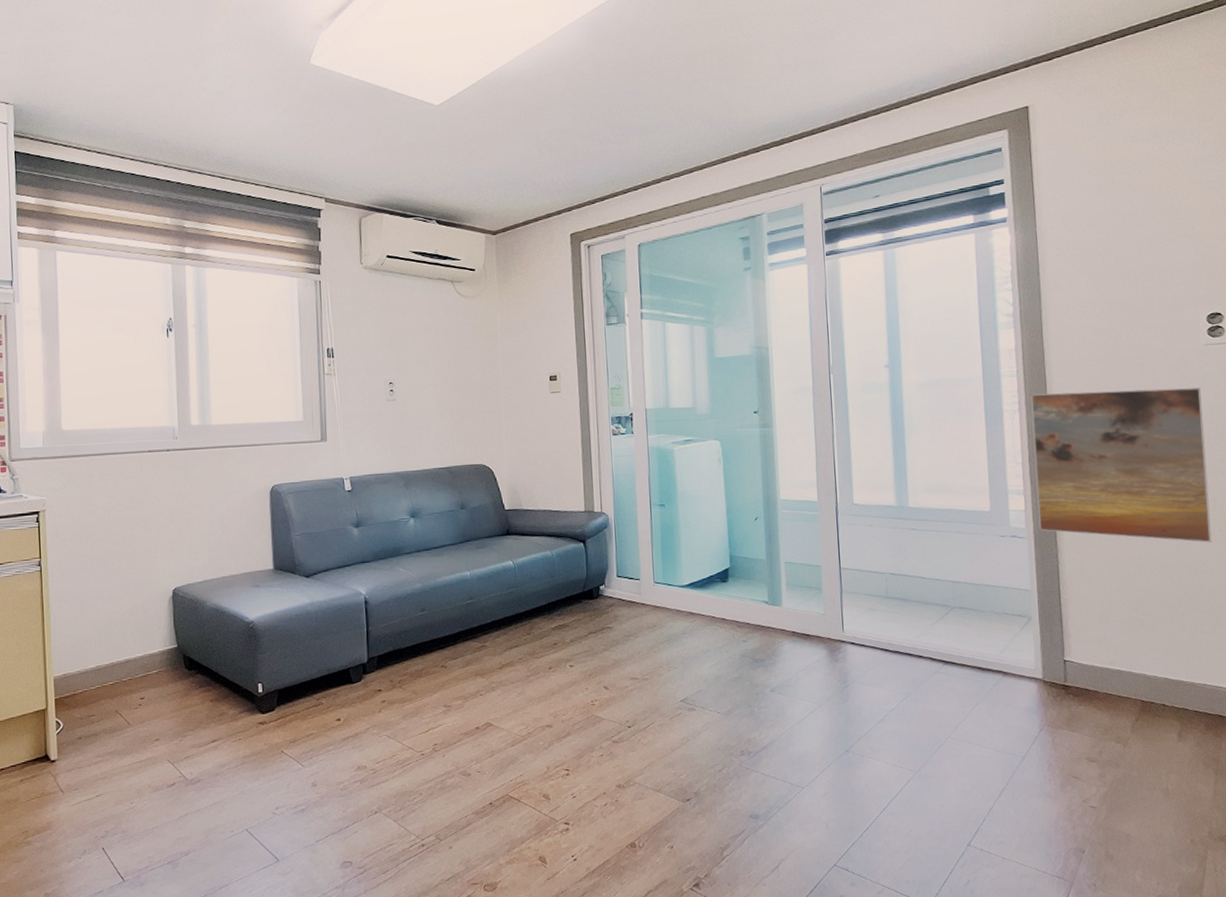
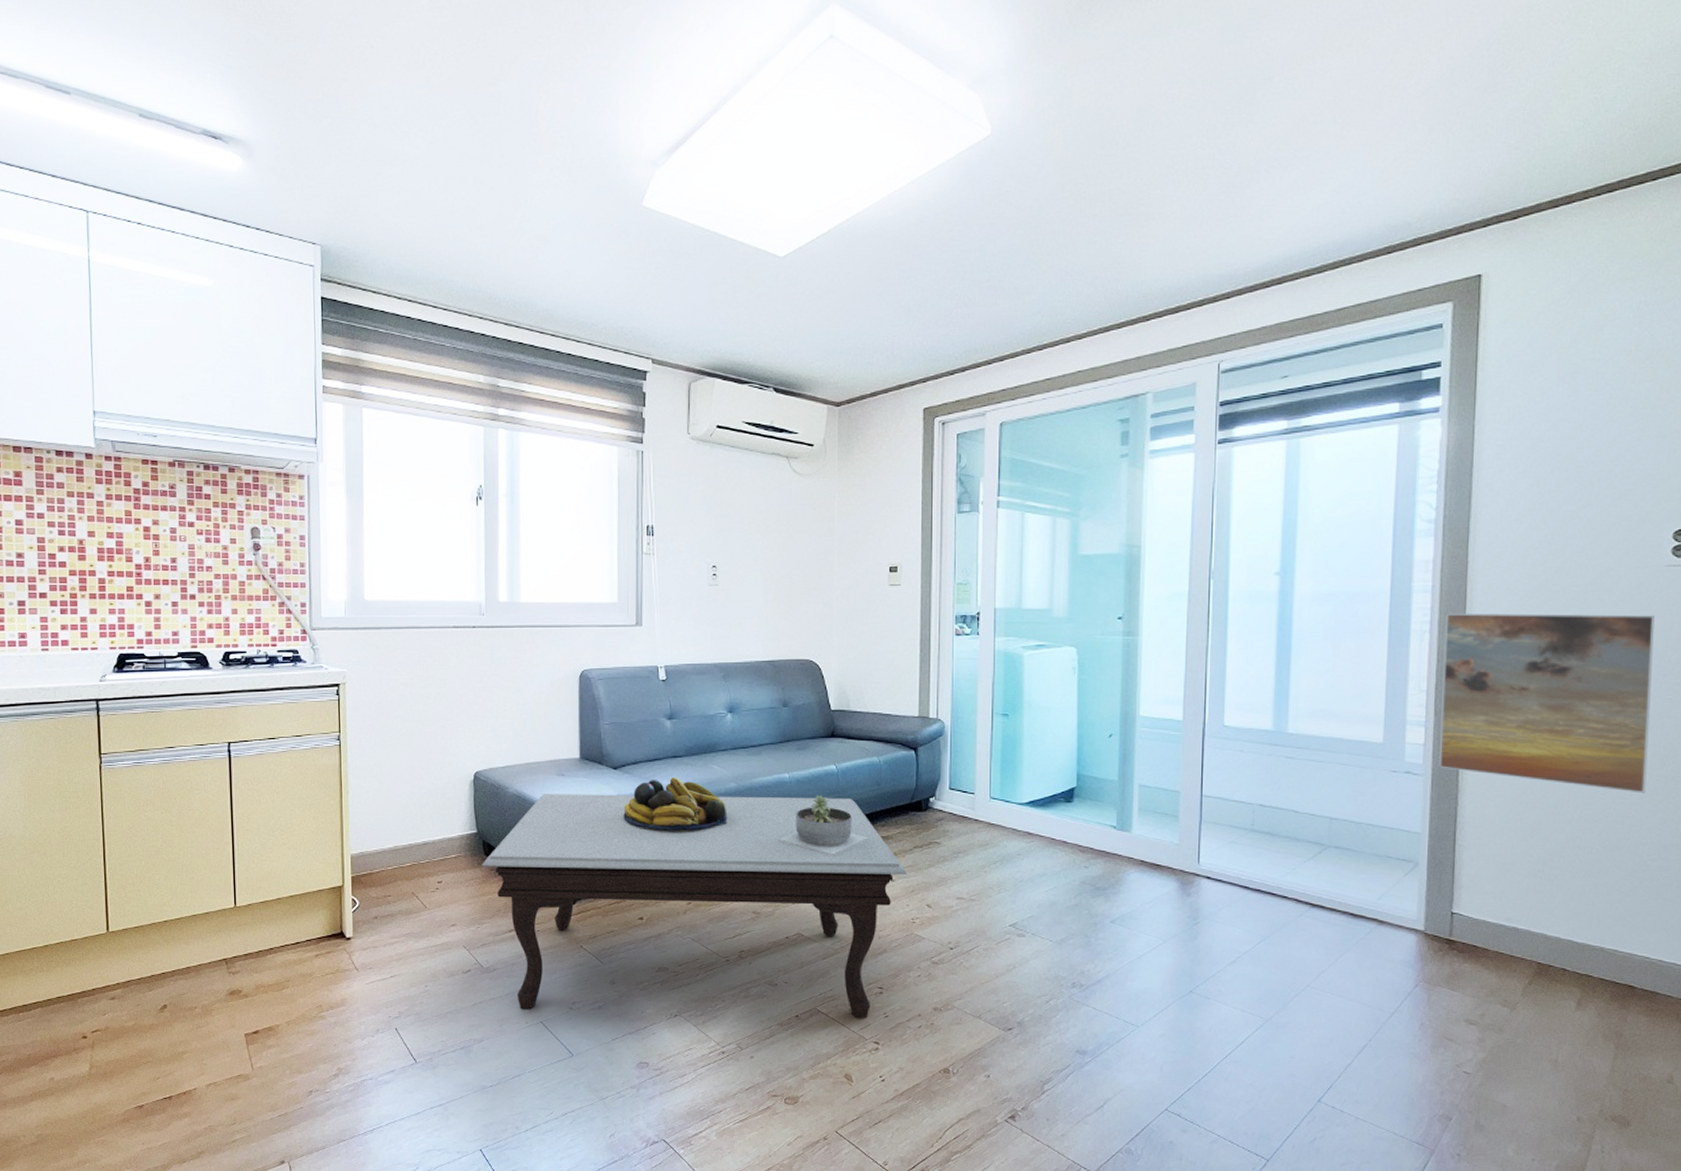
coffee table: none [183,590,584,819] -> present [482,794,907,1019]
fruit bowl: none [317,581,416,633] -> present [623,777,728,831]
succulent planter: none [462,590,546,648] -> present [777,795,868,857]

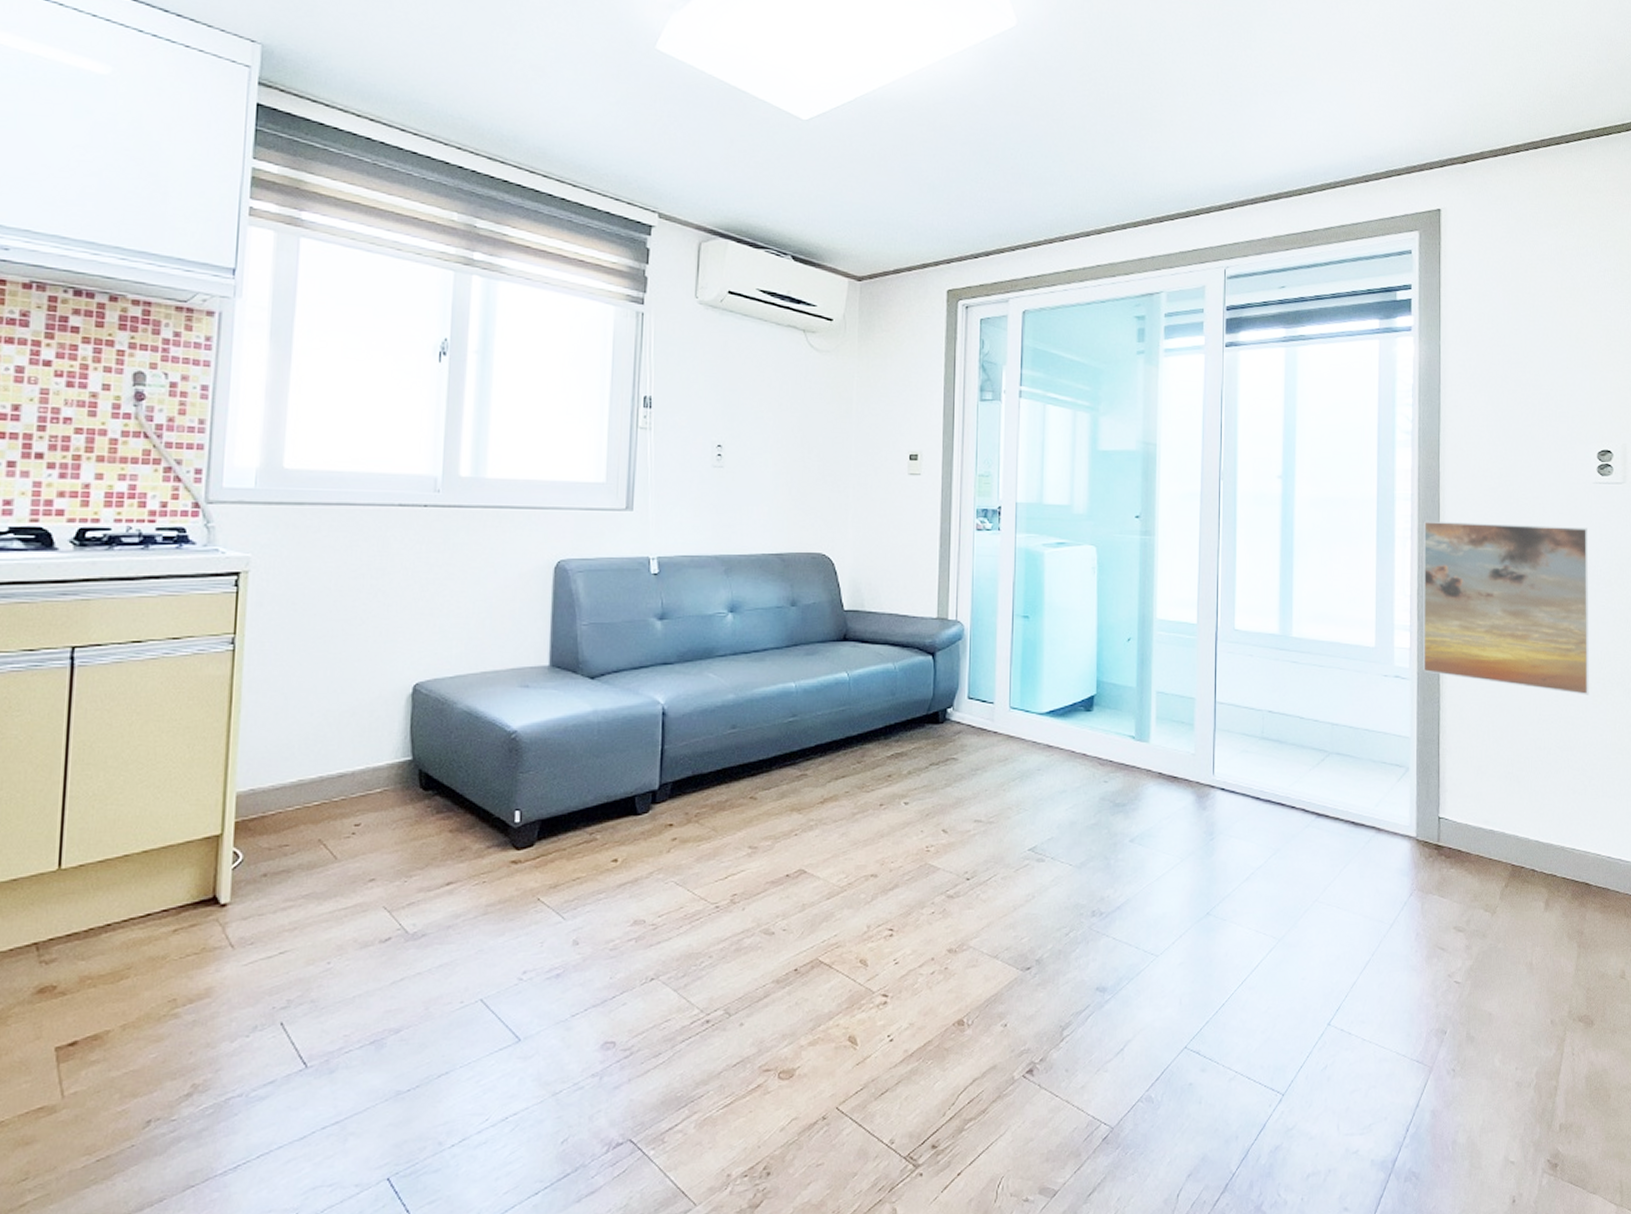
coffee table: present [482,794,907,1019] -> none [415,709,922,985]
fruit bowl: present [623,777,728,831] -> none [599,688,724,752]
succulent planter: present [777,795,868,857] -> none [779,707,881,778]

